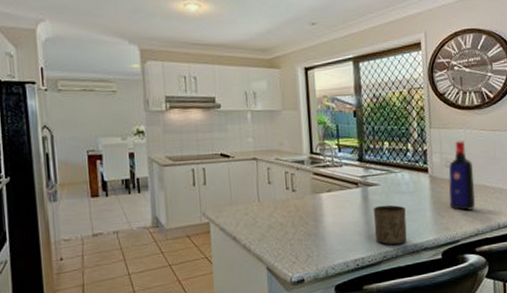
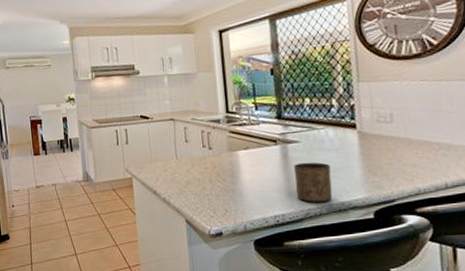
liquor bottle: present [448,140,476,211] -> none [381,93,416,168]

